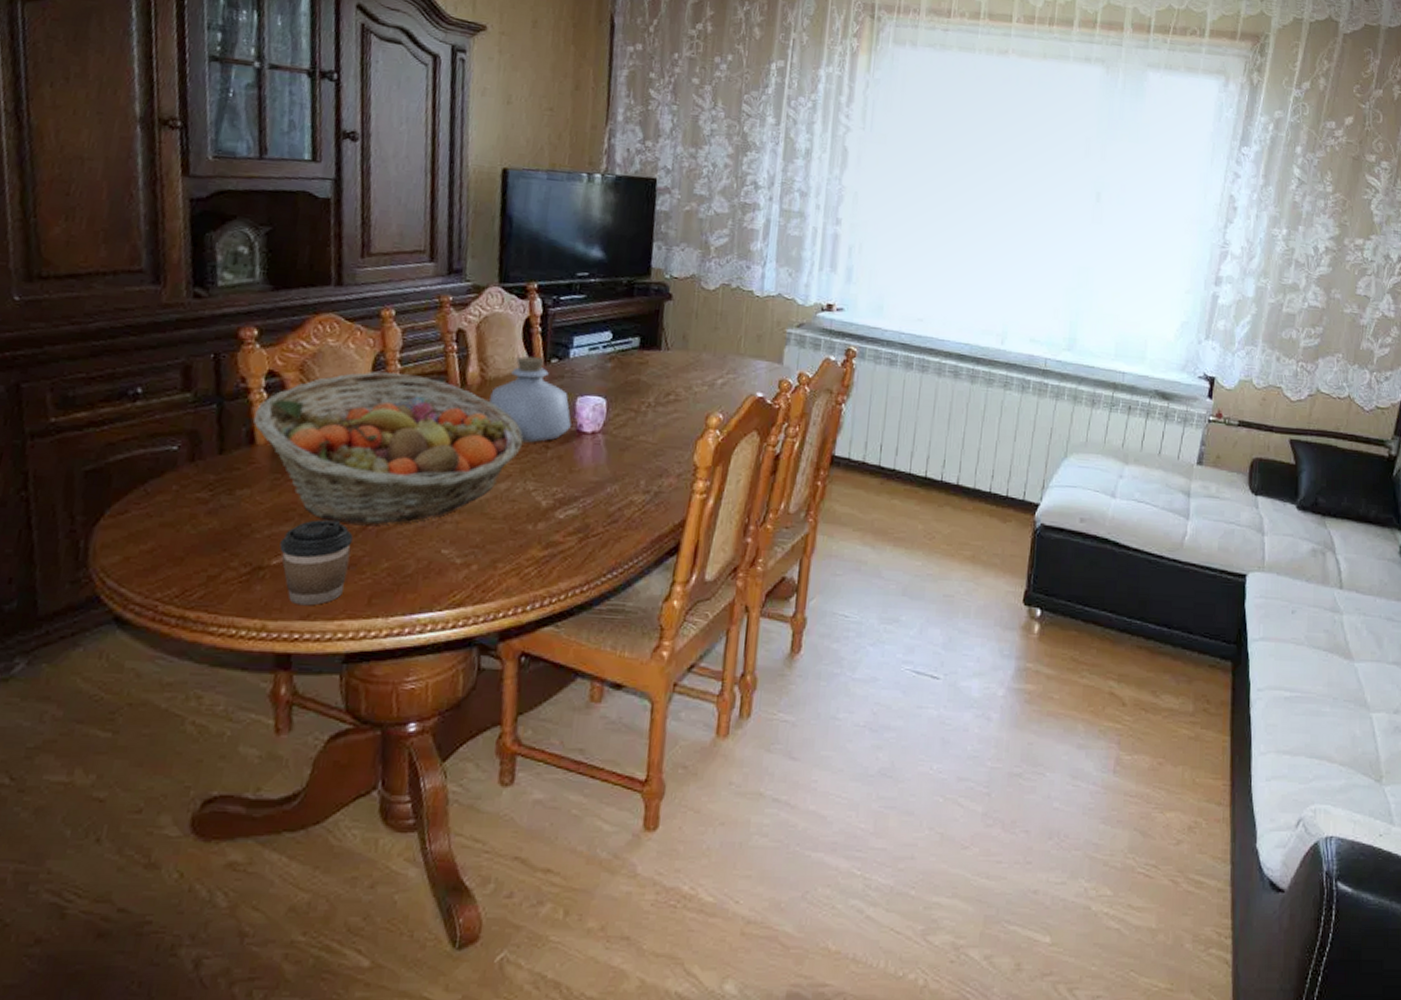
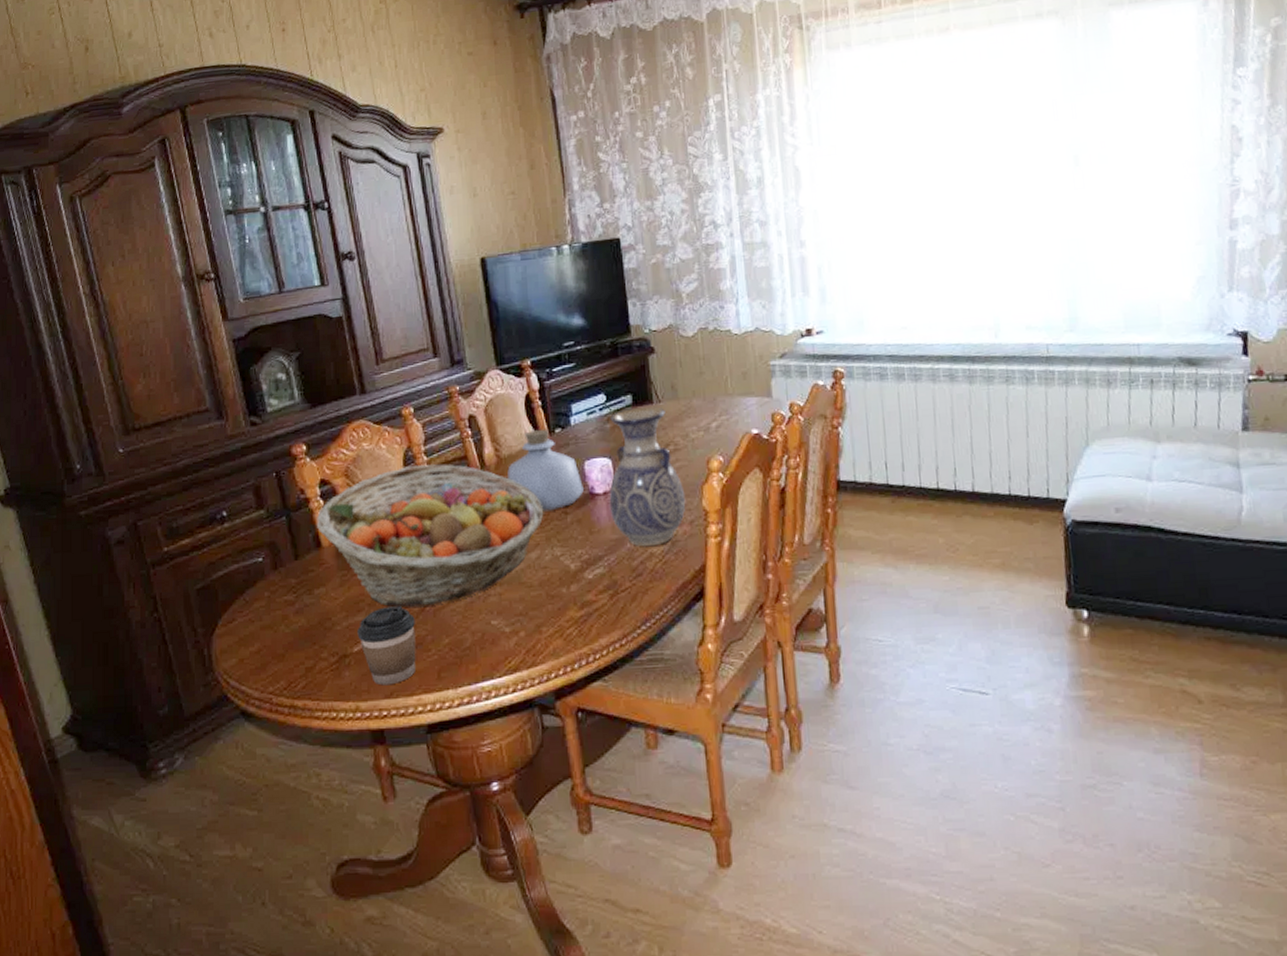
vase: none [595,351,678,495] -> present [609,406,686,547]

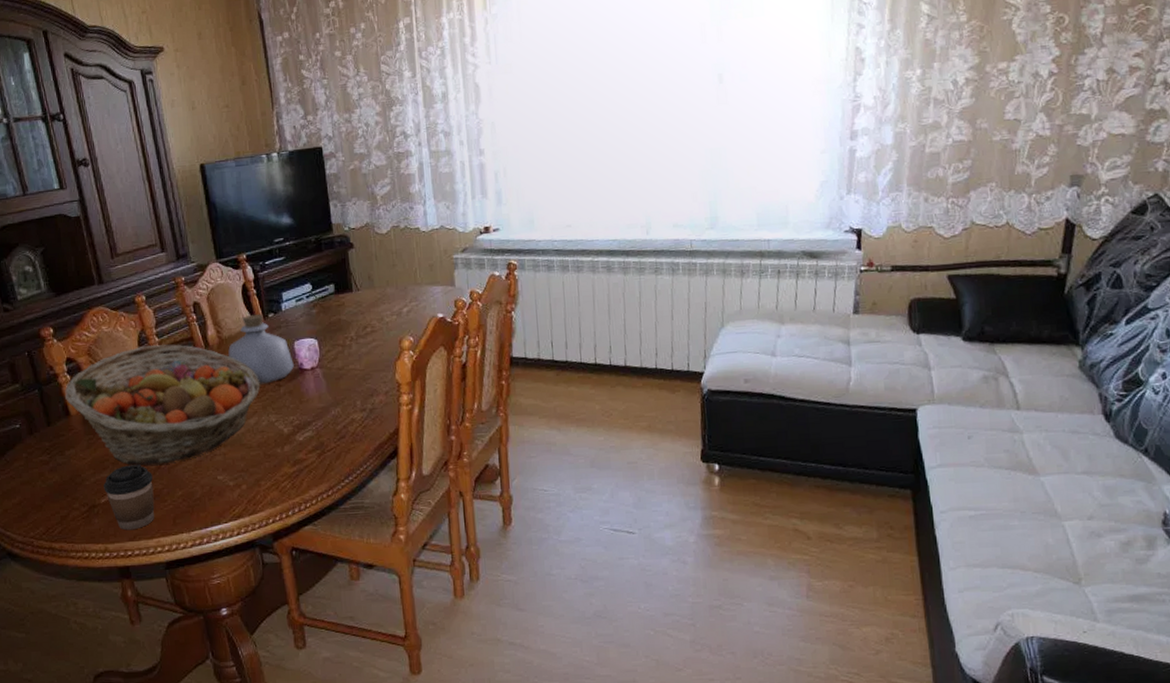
vase: present [609,406,686,547] -> none [316,294,382,414]

